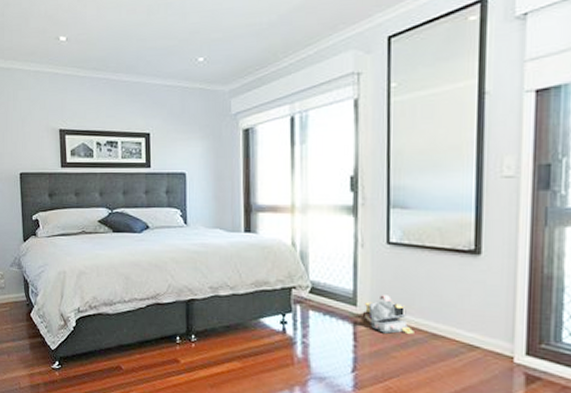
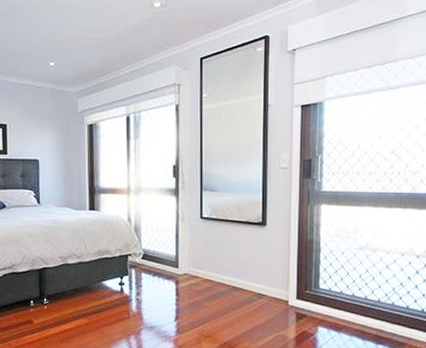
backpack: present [362,295,414,334] -> none [182,258,221,289]

